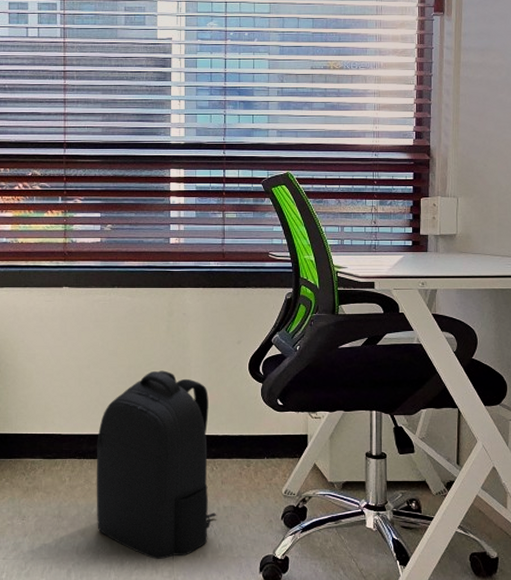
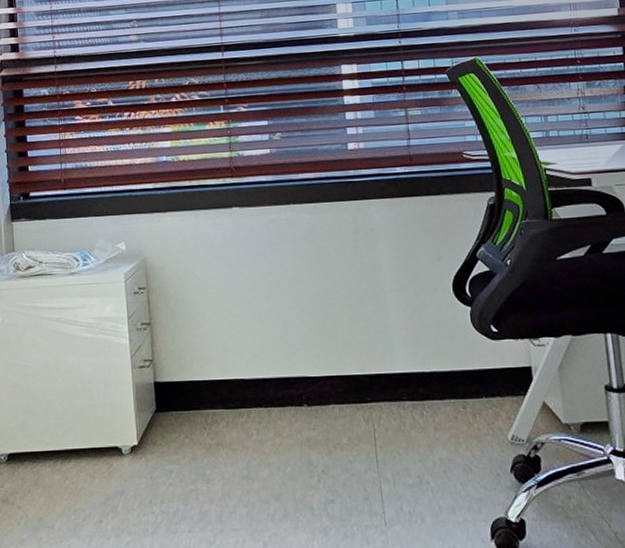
backpack: present [96,370,217,559] -> none [285,297,433,527]

